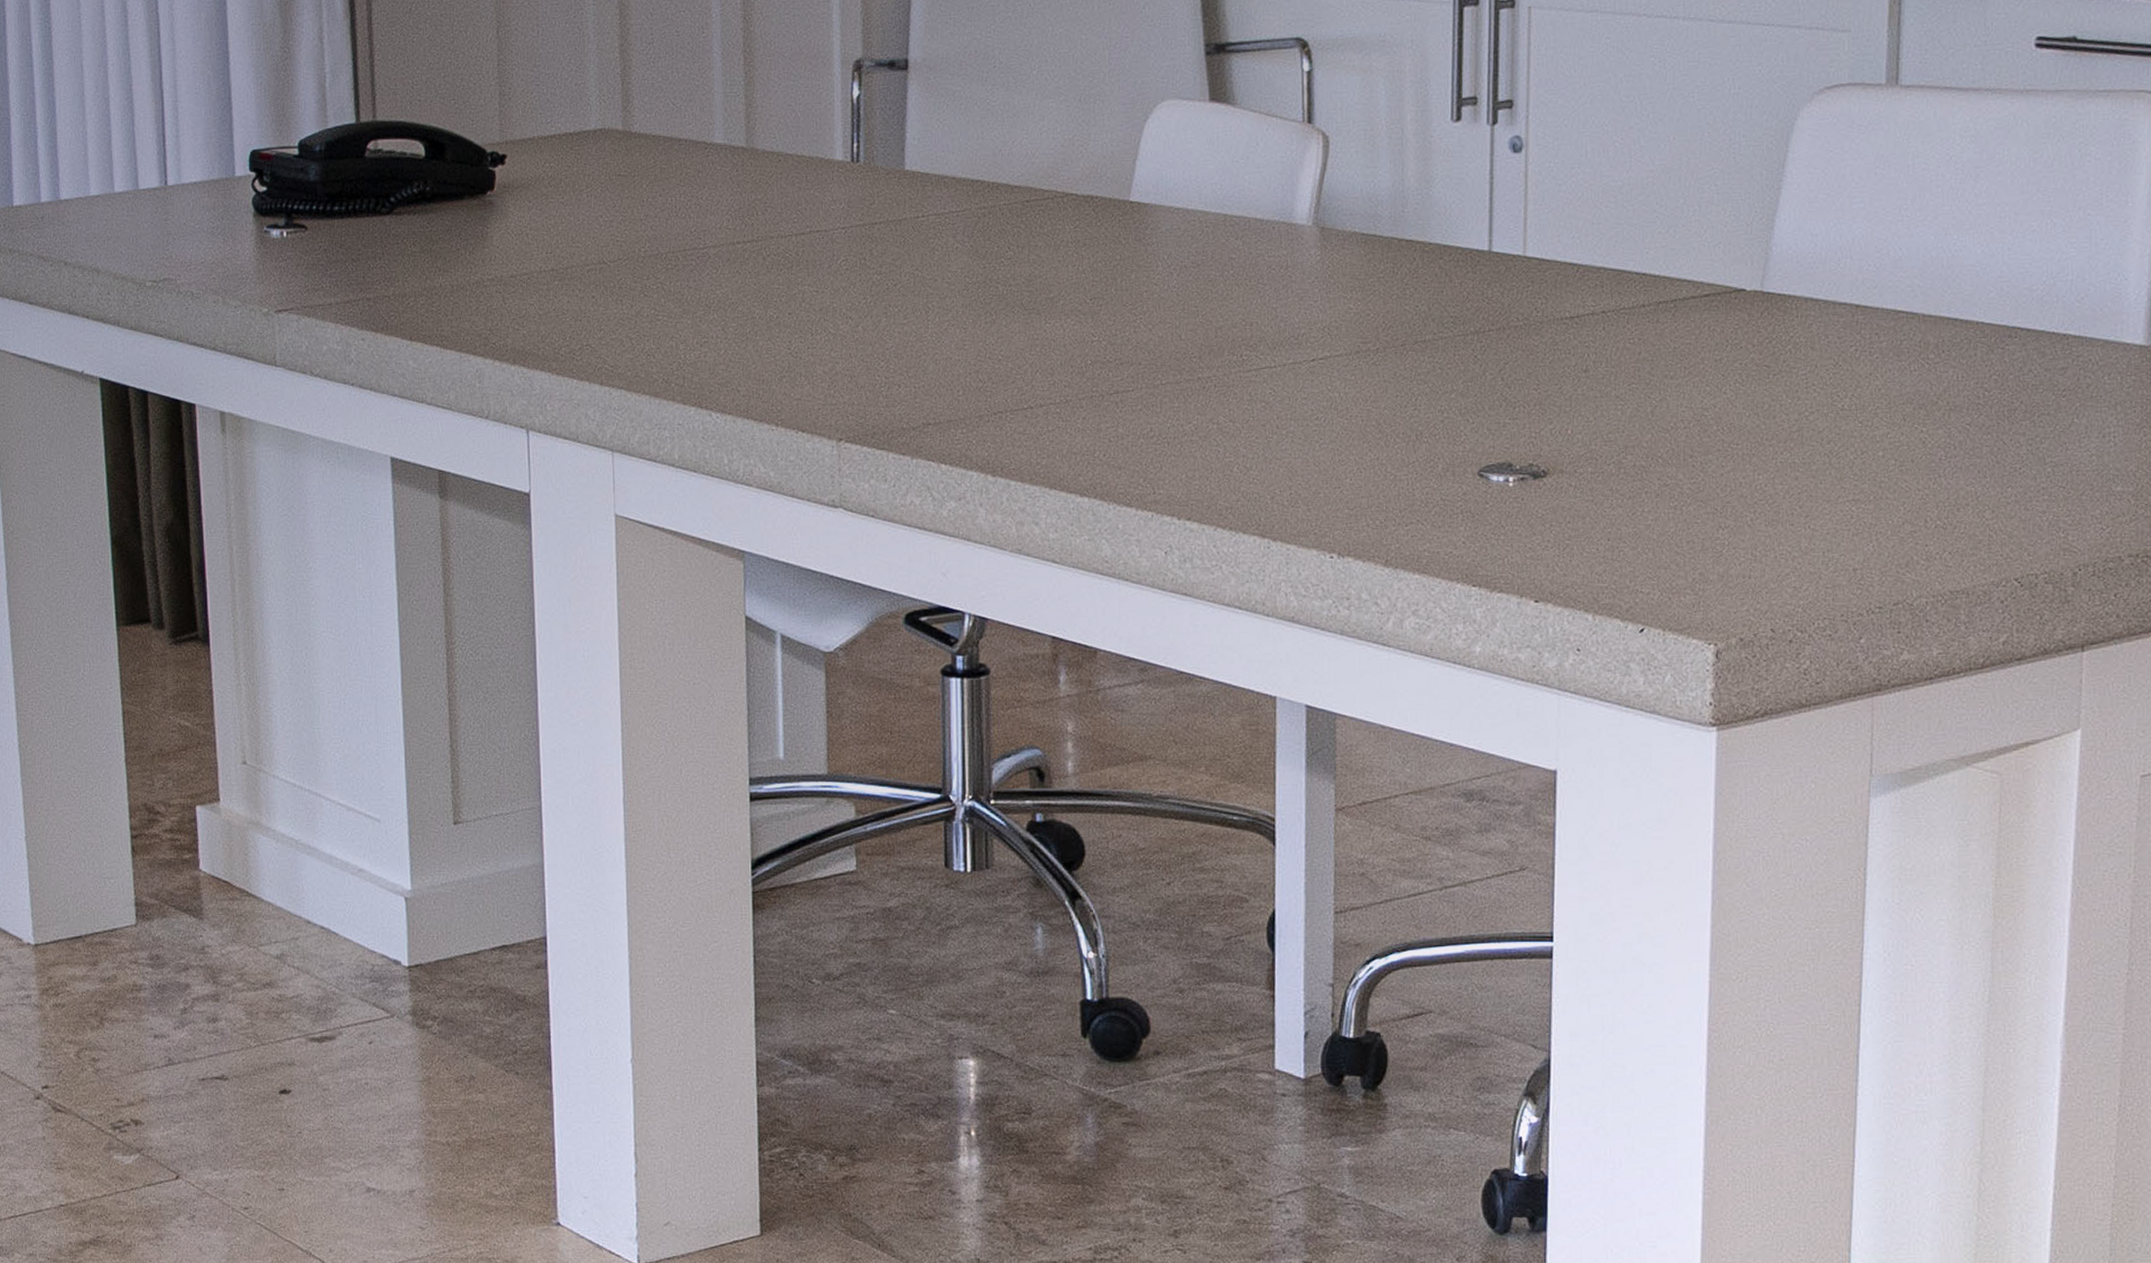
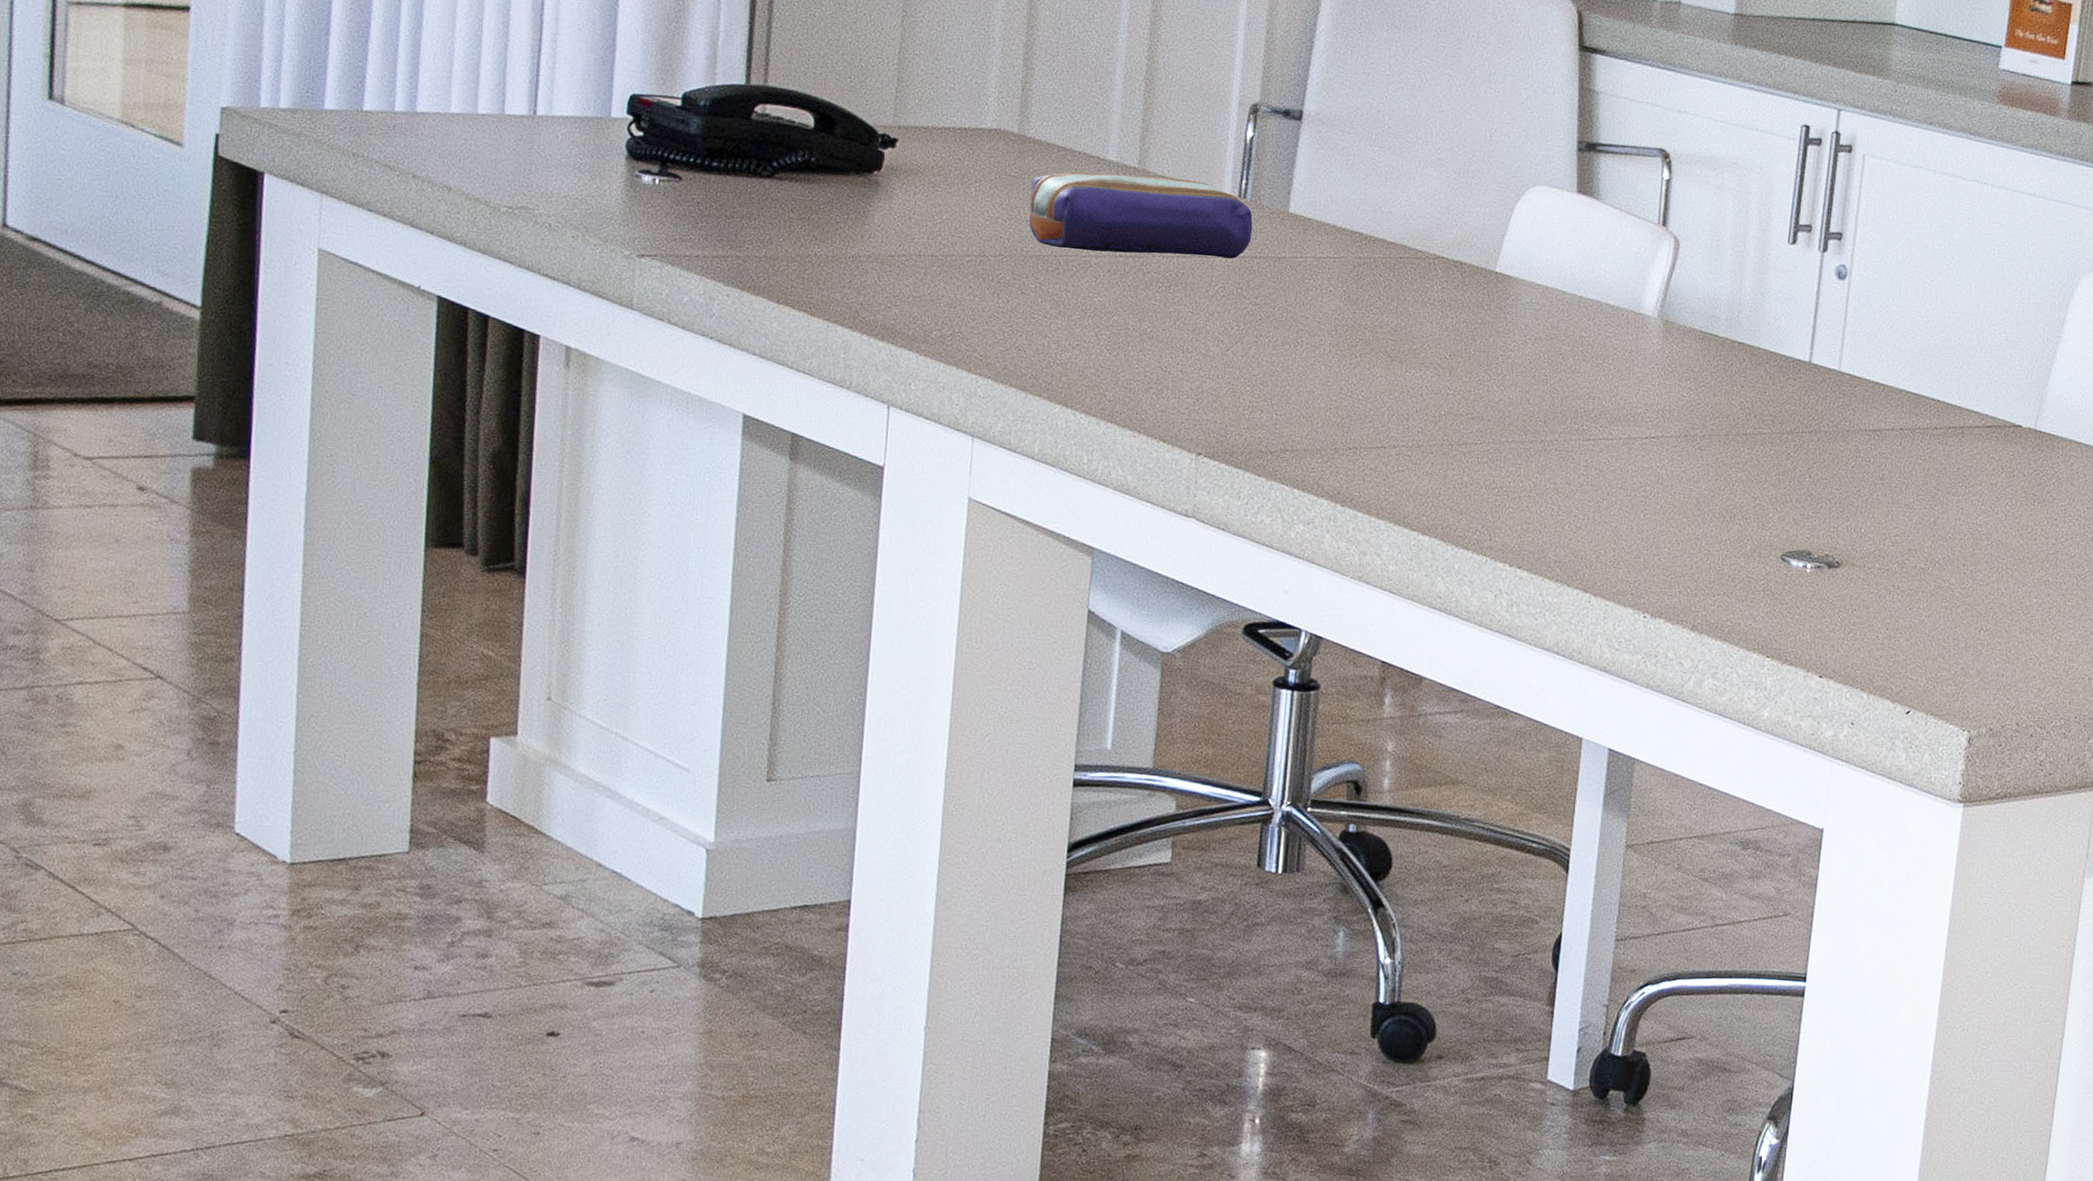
pencil case: none [642,151,869,244] -> present [1029,172,1253,259]

